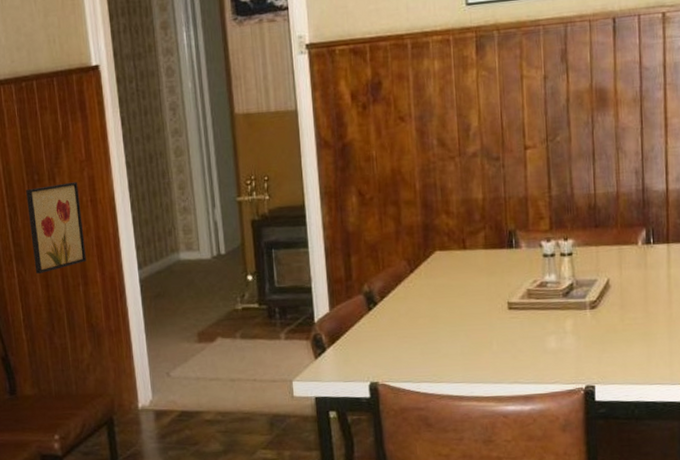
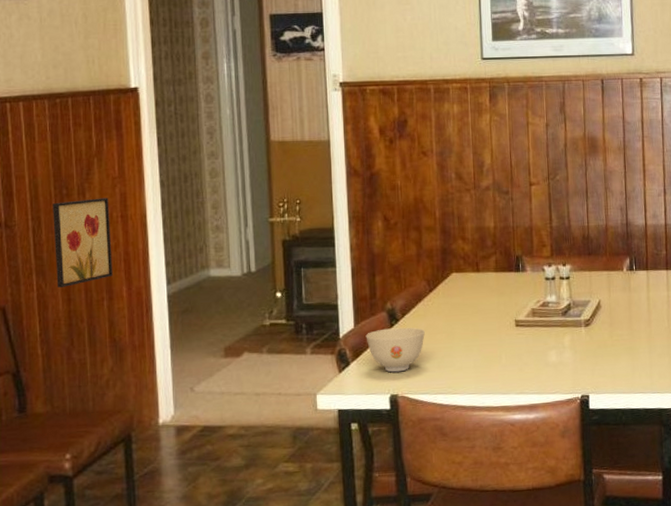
bowl: none [342,311,406,359] -> present [366,327,425,373]

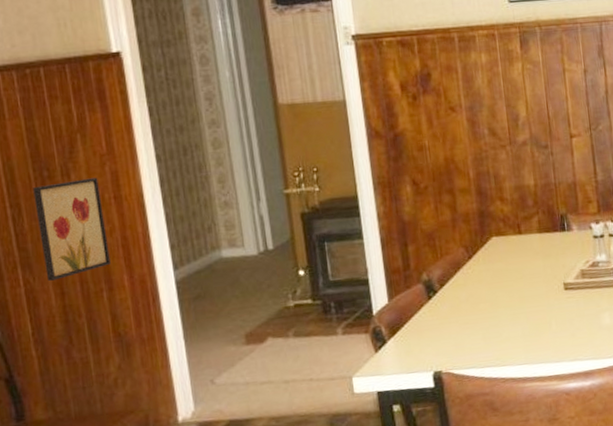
bowl: present [366,327,425,373] -> none [402,298,467,348]

